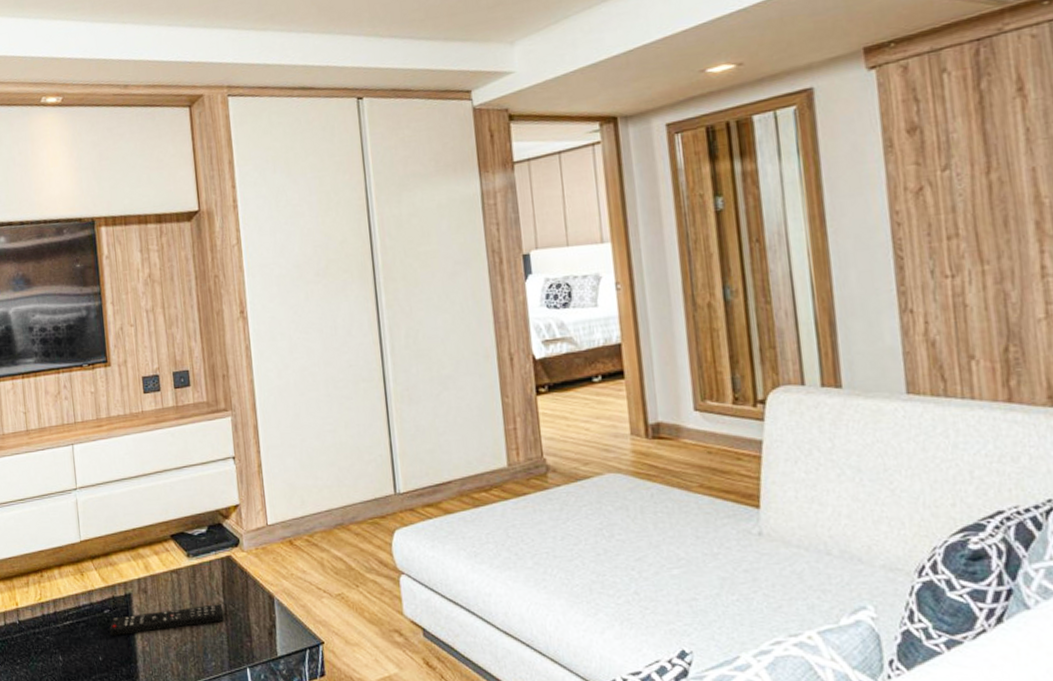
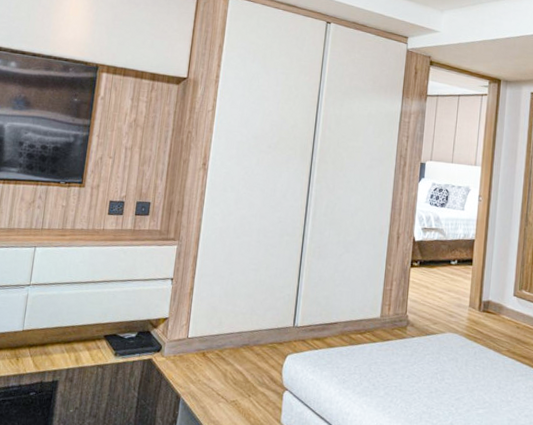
remote control: present [110,604,224,636] -> none [31,398,136,416]

